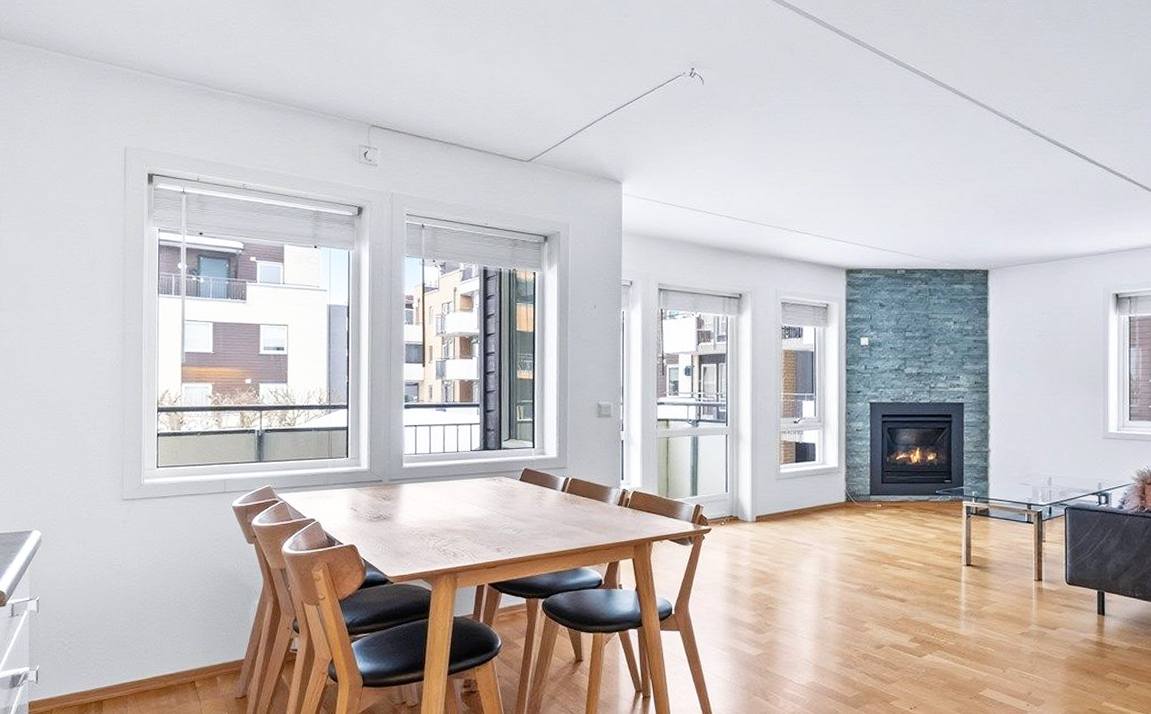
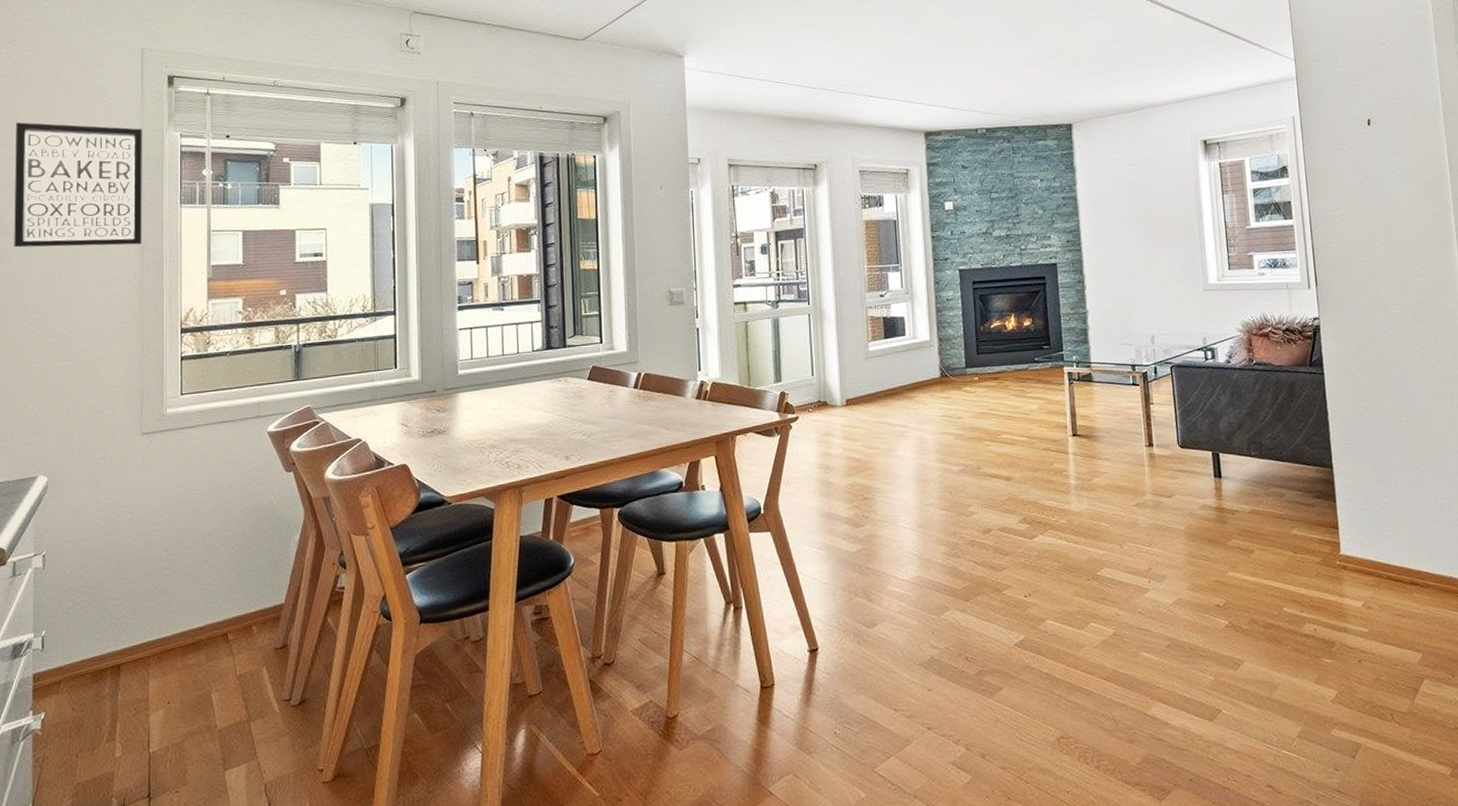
wall art: none [11,209,125,328] -> present [14,122,142,248]

